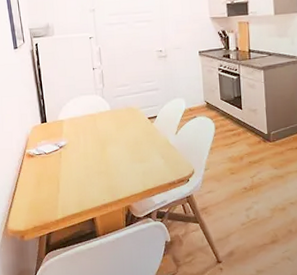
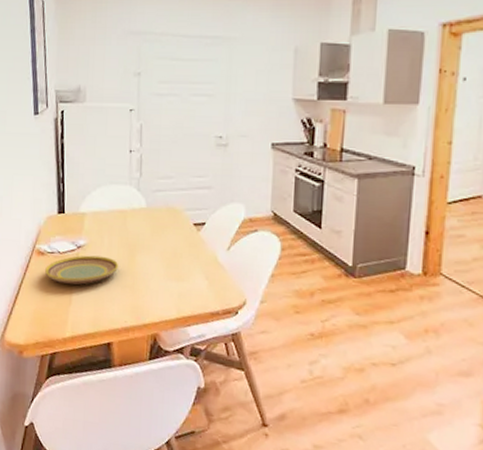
plate: none [36,152,94,178] -> present [45,255,118,285]

